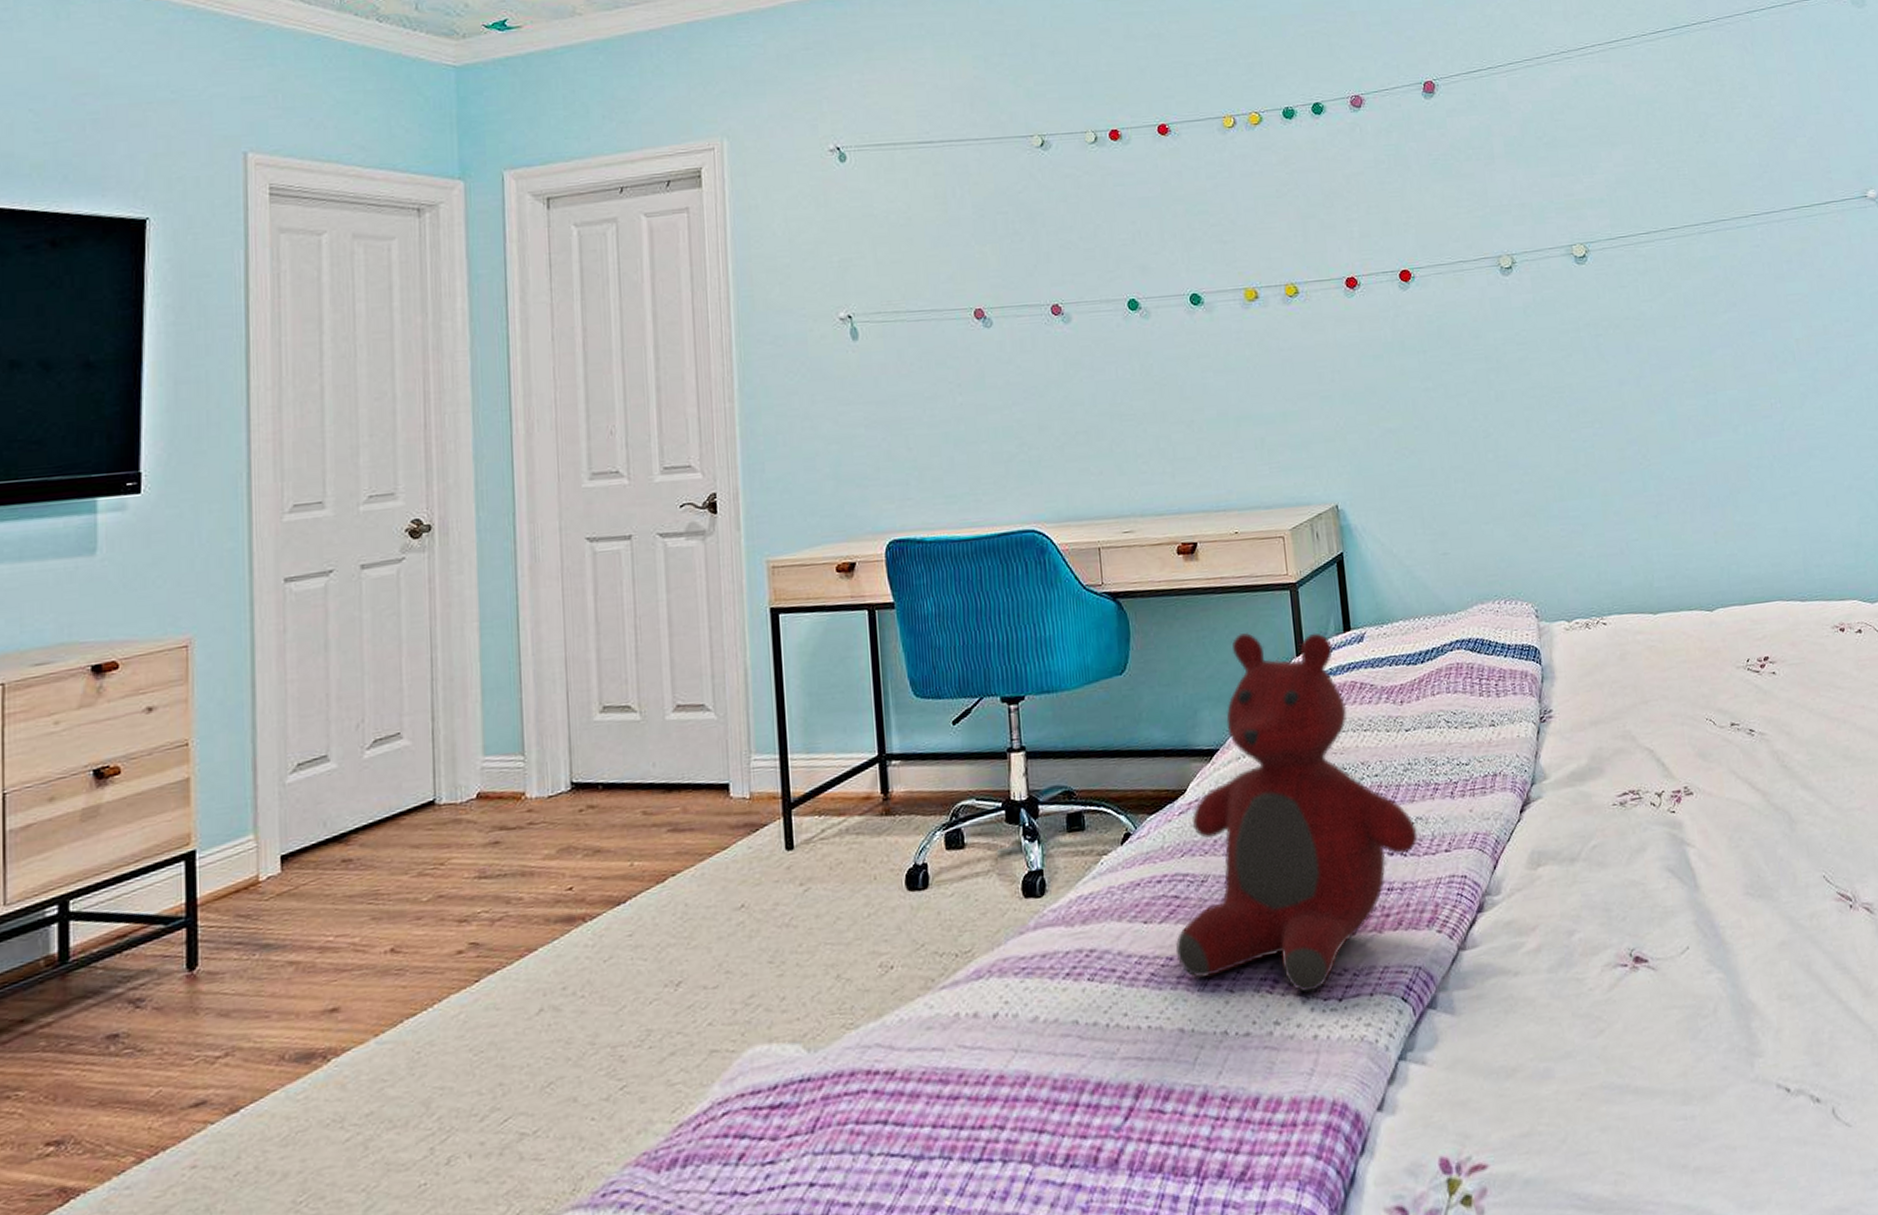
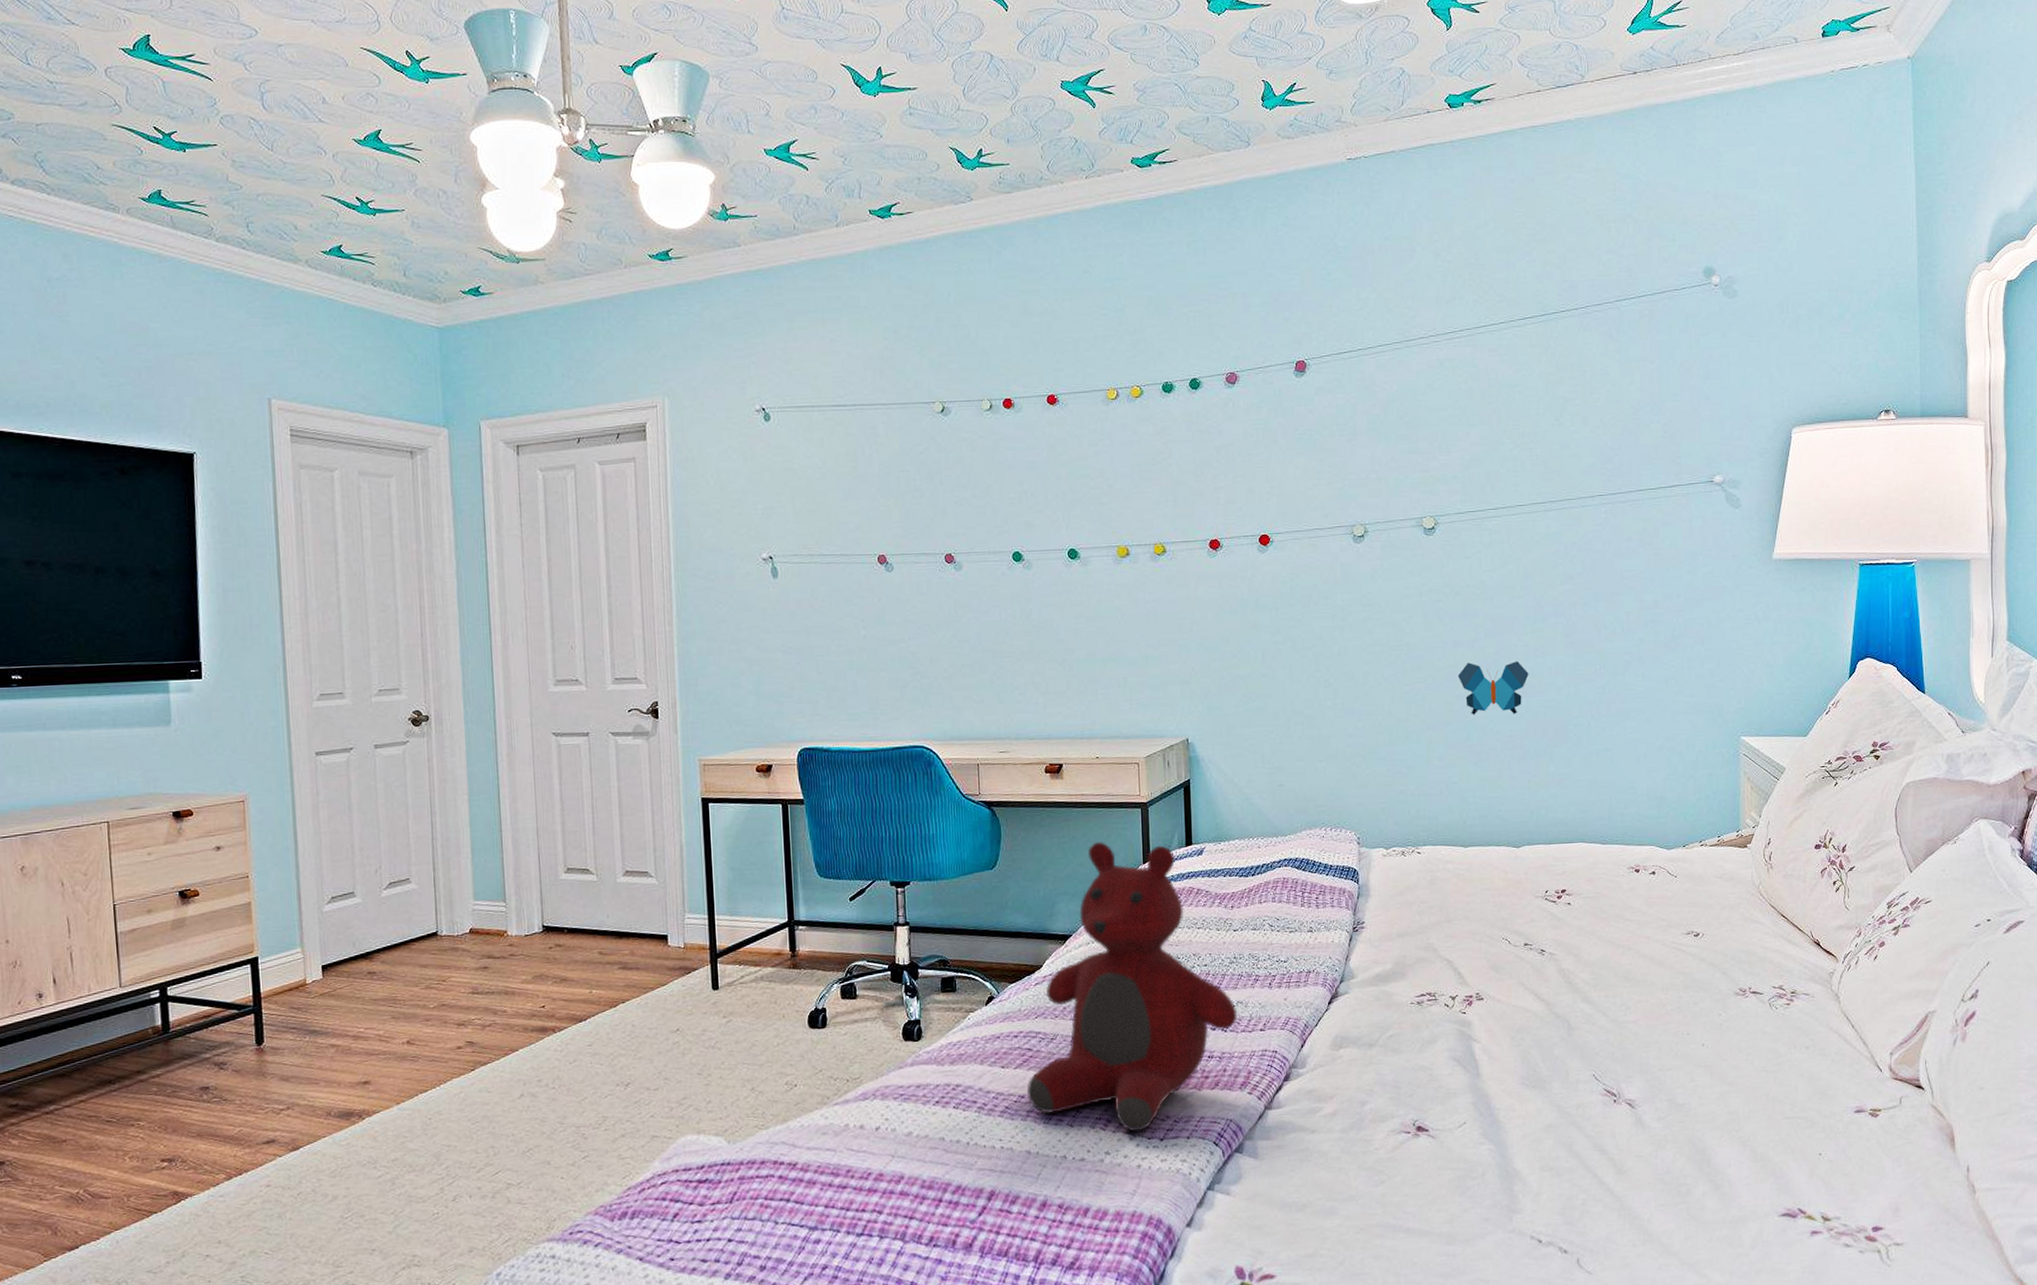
decorative butterfly: none [1626,399,1702,462] -> present [1457,661,1529,715]

